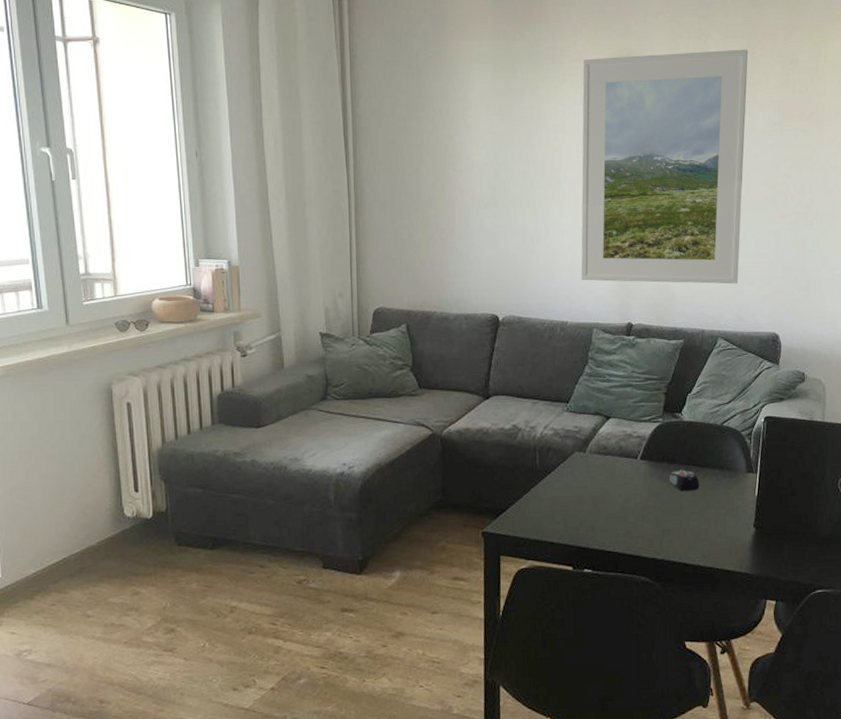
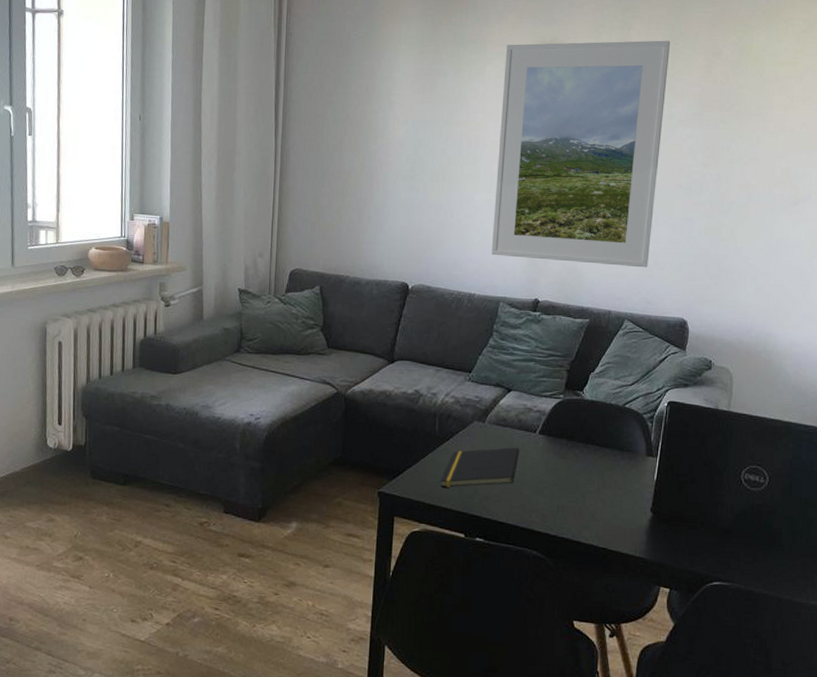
notepad: none [544,474,623,522] -> present [440,447,520,488]
computer mouse: present [670,469,700,491] -> none [567,447,598,470]

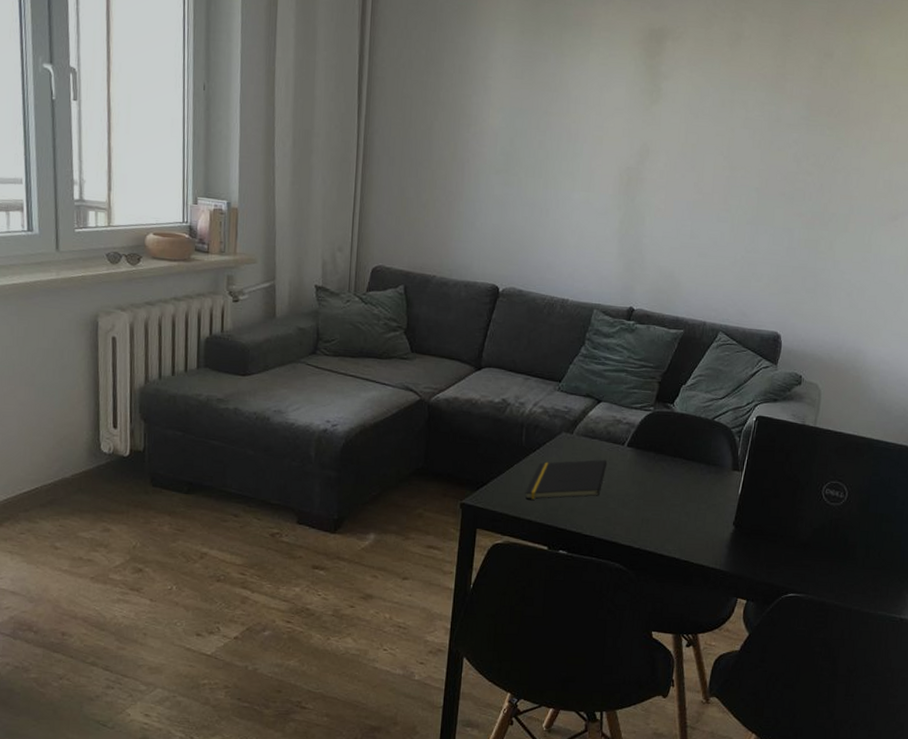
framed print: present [491,40,671,268] -> none [586,29,783,279]

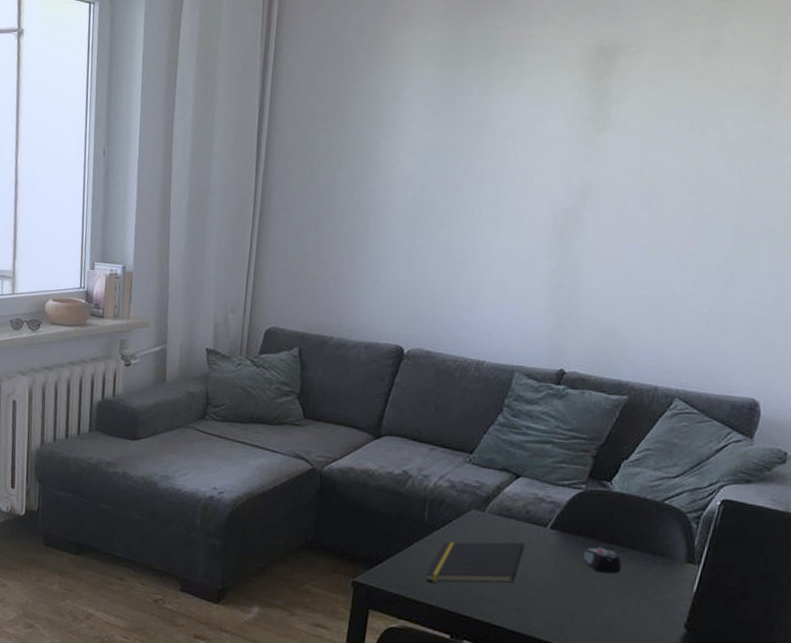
computer mouse: none [654,460,684,483] -> present [583,547,622,574]

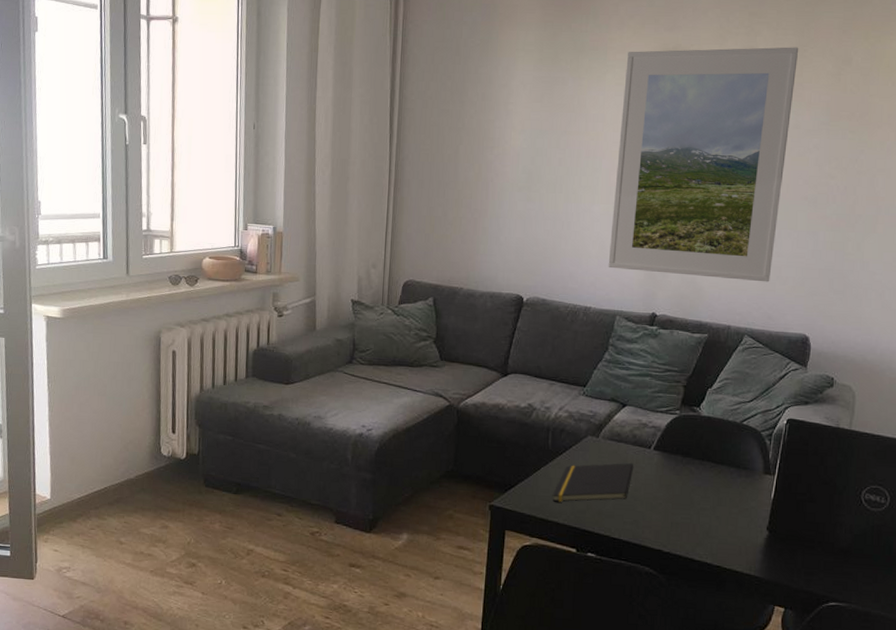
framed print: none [508,38,779,335] -> present [608,47,799,282]
computer mouse: present [583,547,622,574] -> none [682,464,713,487]

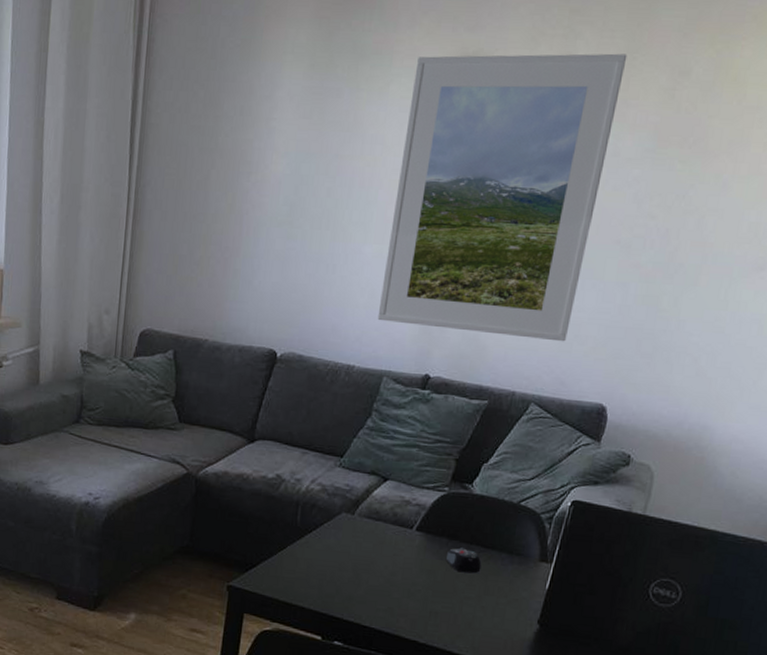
notepad: present [552,462,634,502] -> none [298,544,393,585]
computer mouse: none [682,464,713,487] -> present [446,547,482,574]

